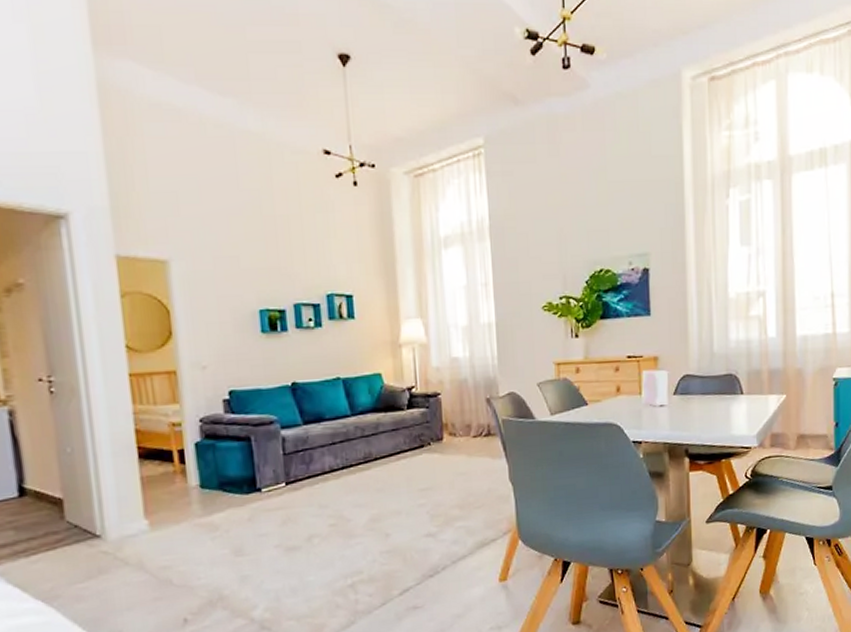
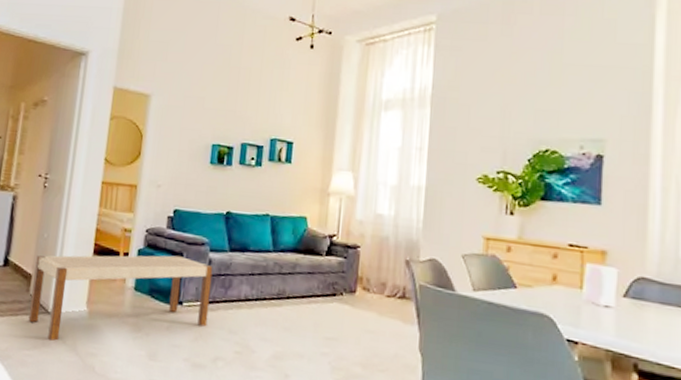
bench: none [63,440,294,565] -> present [28,255,213,341]

